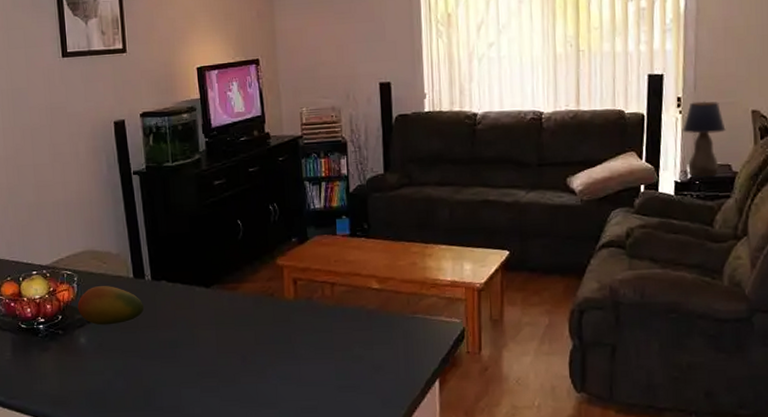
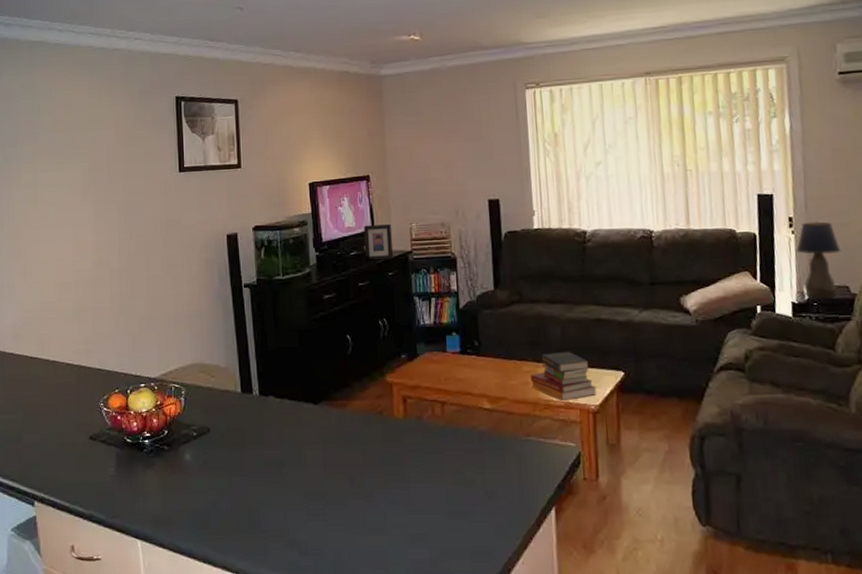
fruit: present [77,286,144,326] -> none [184,400,250,442]
picture frame: none [254,109,283,146] -> present [364,224,393,261]
books: none [418,232,483,281] -> present [530,351,597,402]

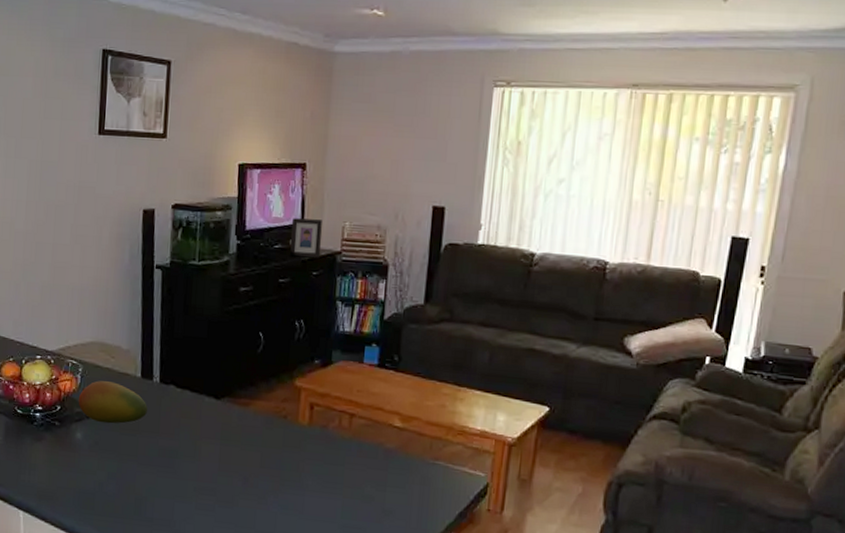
fruit: none [184,400,250,442] -> present [78,380,147,424]
books: present [530,351,597,402] -> none [448,378,518,430]
table lamp: present [796,221,841,299] -> none [759,273,812,359]

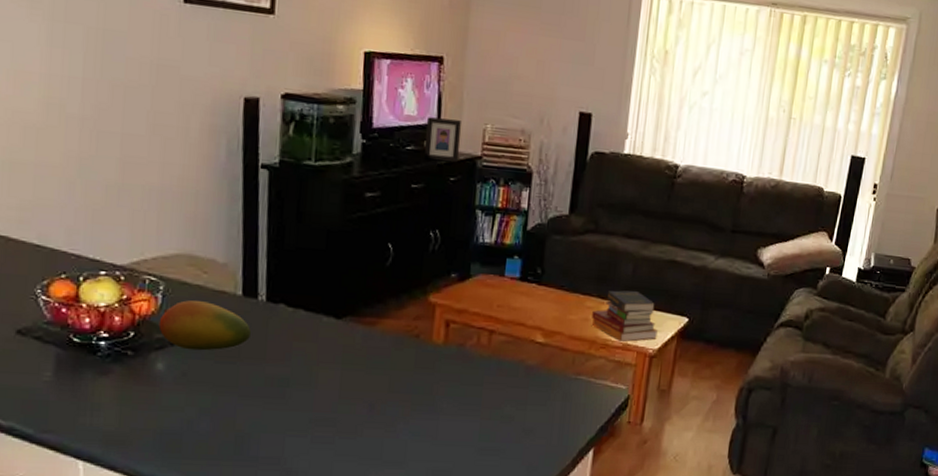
books: none [448,378,518,430] -> present [591,290,659,343]

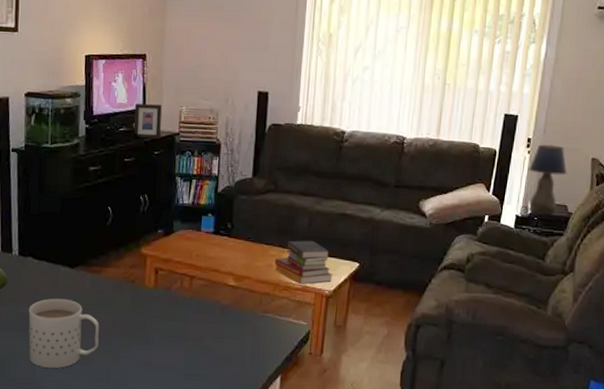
mug: none [276,356,373,445] -> present [28,298,100,369]
table lamp: none [870,191,912,269] -> present [527,144,567,215]

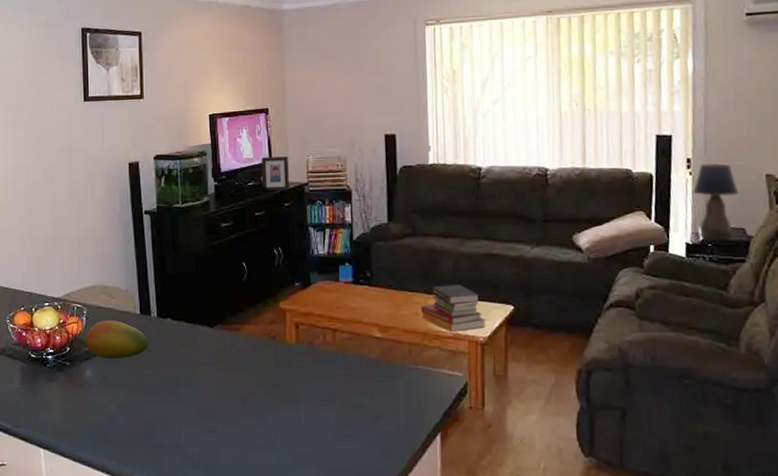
mug: present [28,298,100,369] -> none [171,359,244,434]

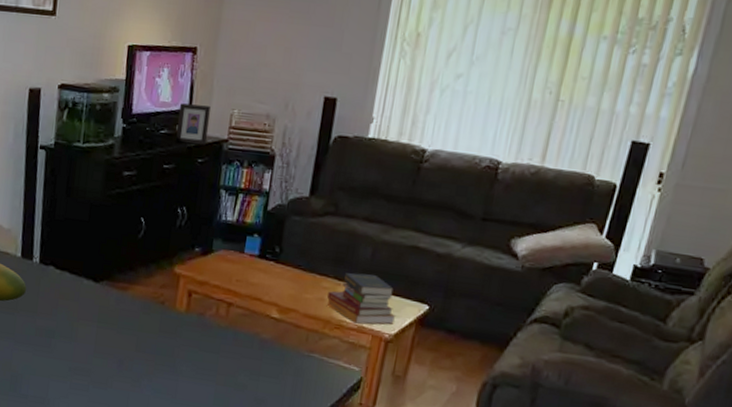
table lamp: present [693,163,739,240] -> none [649,181,708,268]

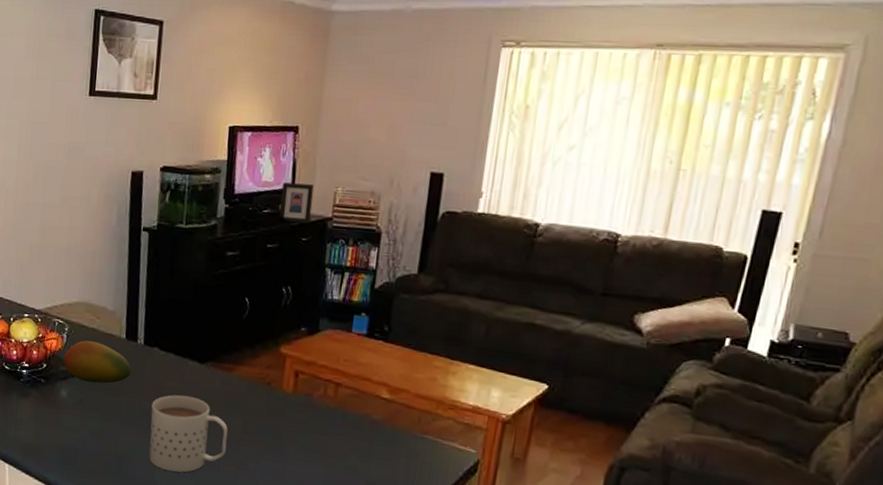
mug: none [43,313,122,390] -> present [149,395,229,473]
books: present [327,273,397,325] -> none [439,351,514,405]

